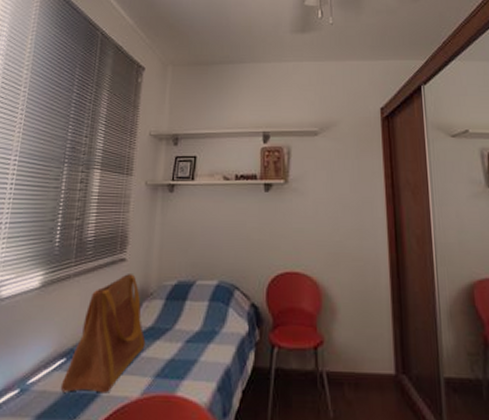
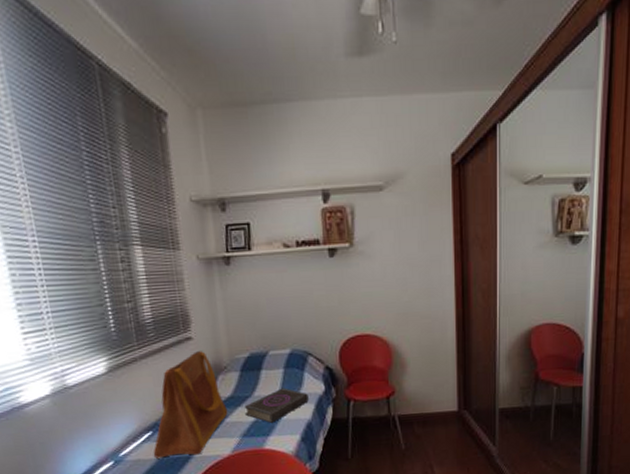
book: none [162,323,230,364] -> present [244,388,309,423]

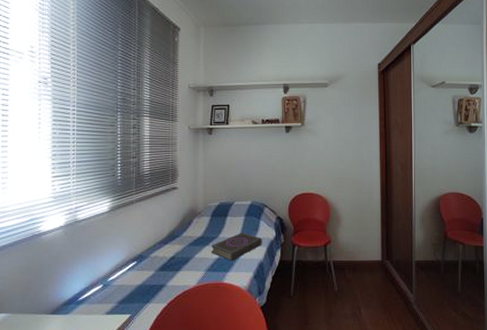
tote bag: present [153,351,228,459] -> none [134,199,198,285]

